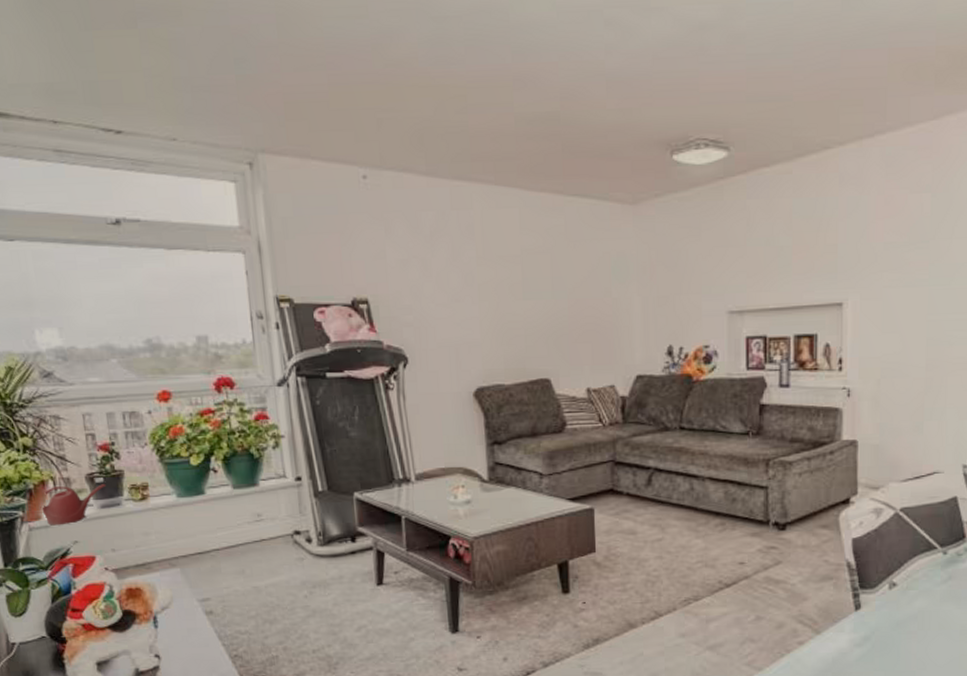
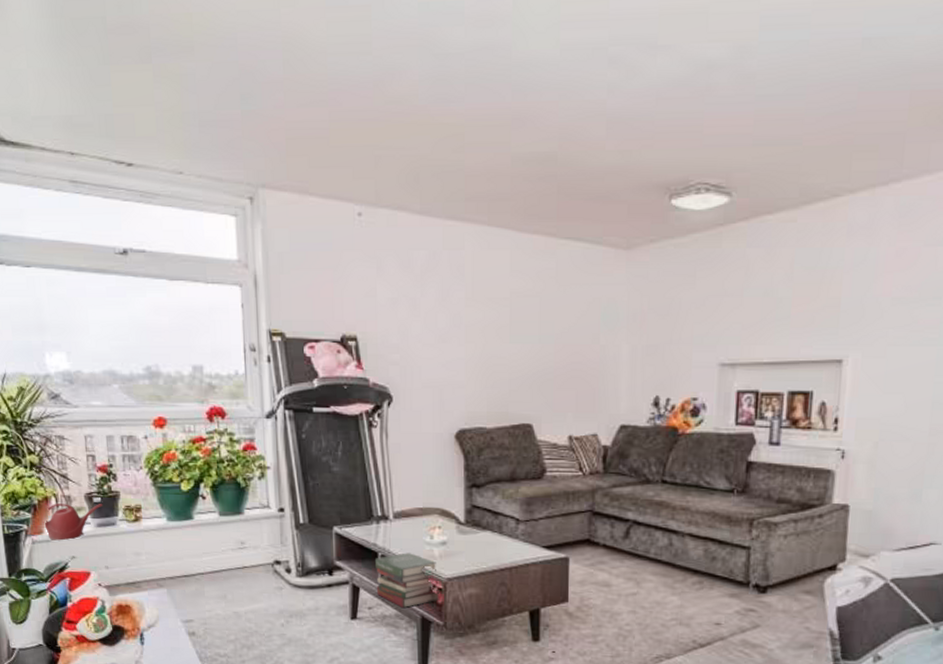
books: none [399,514,466,571] -> present [375,553,439,609]

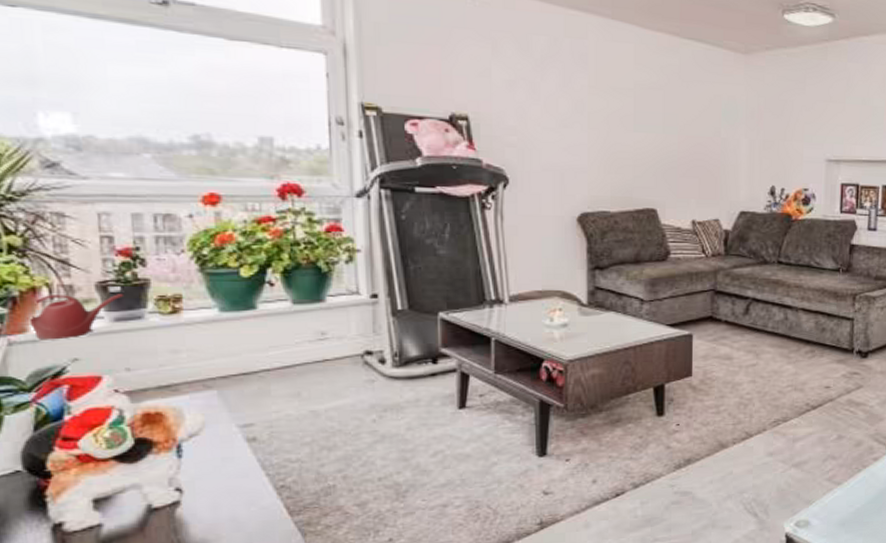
books: present [375,553,439,609] -> none [488,336,559,394]

